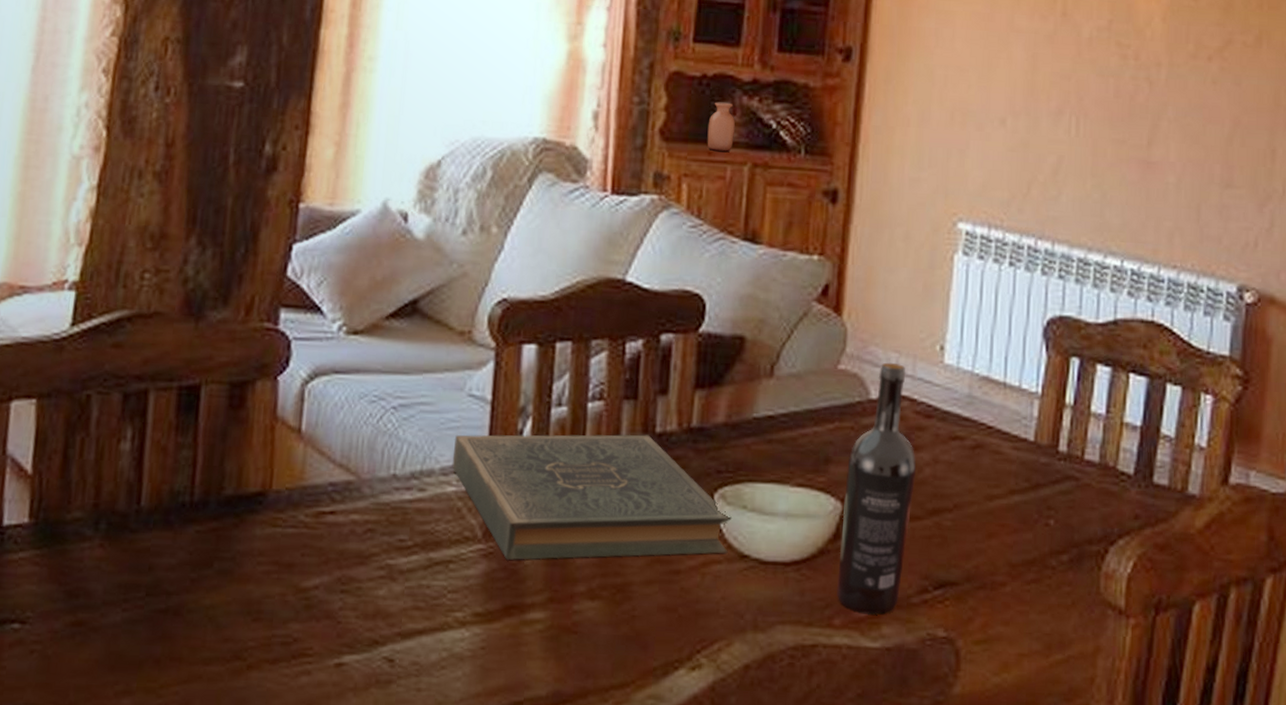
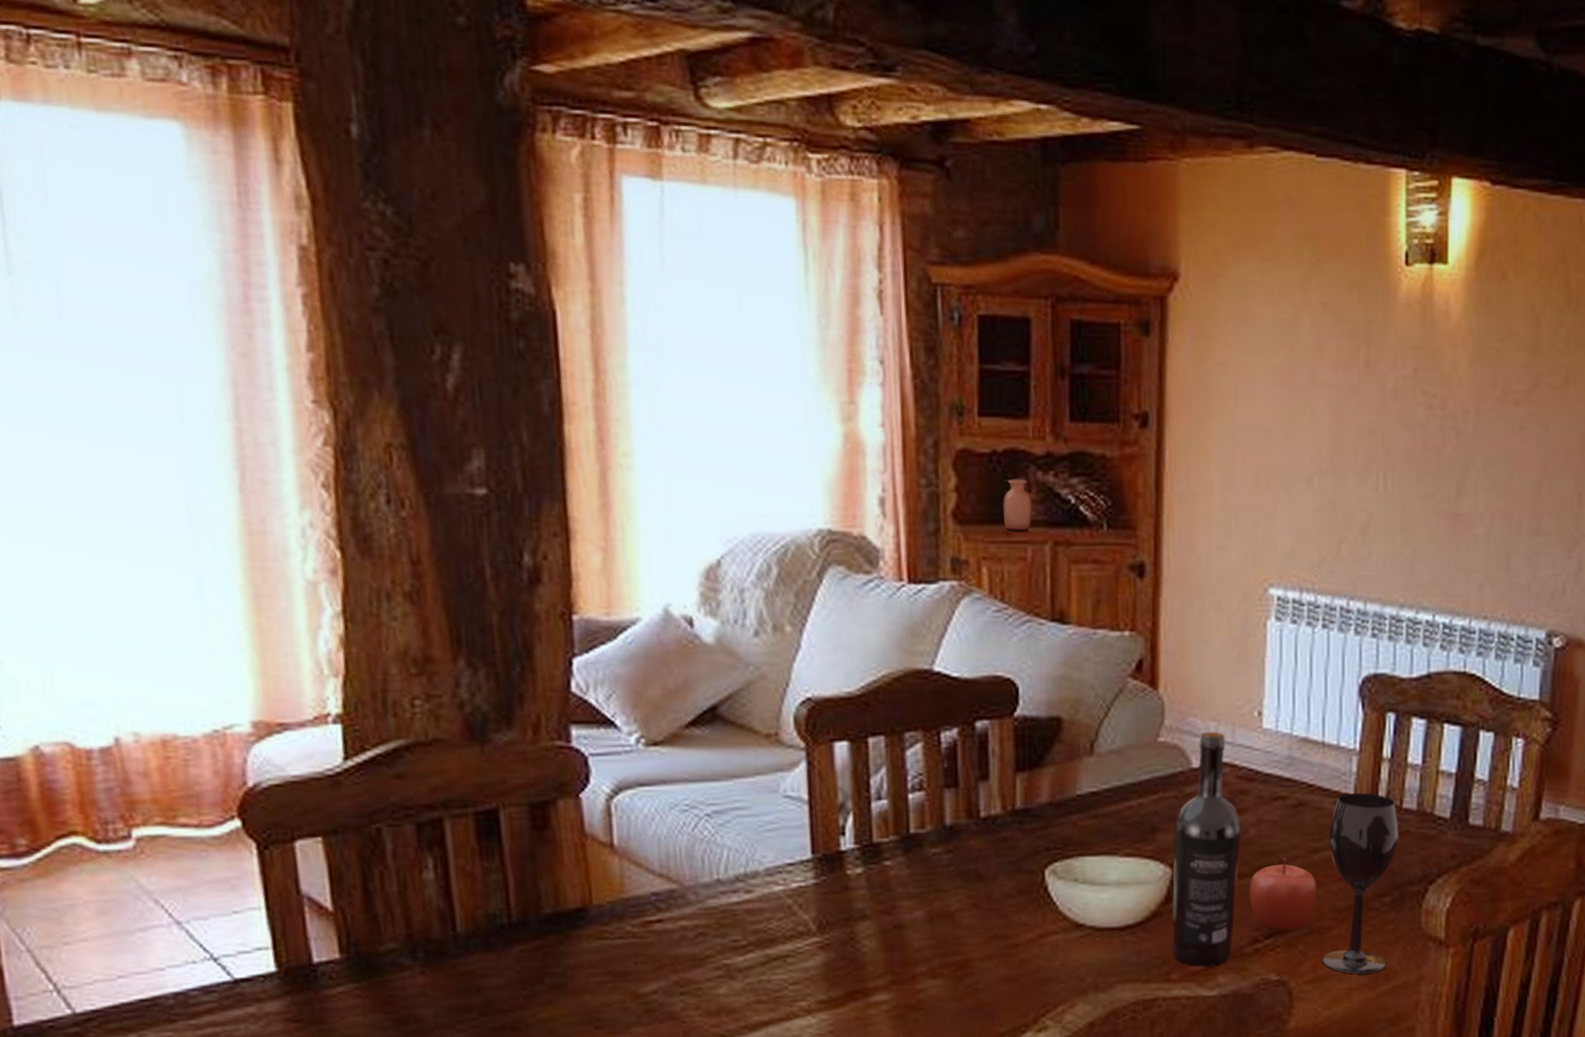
book: present [452,434,733,560] -> none [775,820,1065,949]
fruit: none [920,502,991,584] -> present [1249,858,1317,932]
wine glass: none [992,438,1080,640] -> present [1321,792,1399,975]

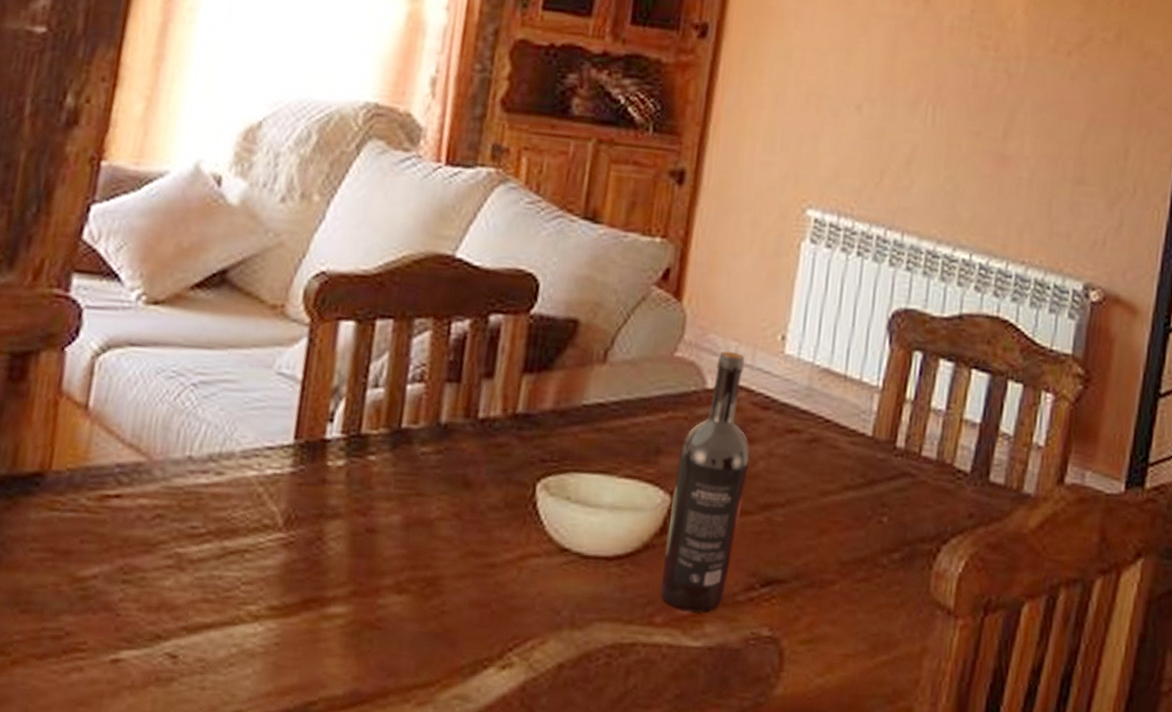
vase: present [1003,479,1032,532] -> none [550,73,582,126]
fruit: present [1249,858,1317,932] -> none [749,498,823,582]
wine glass: present [1321,792,1399,975] -> none [819,433,916,640]

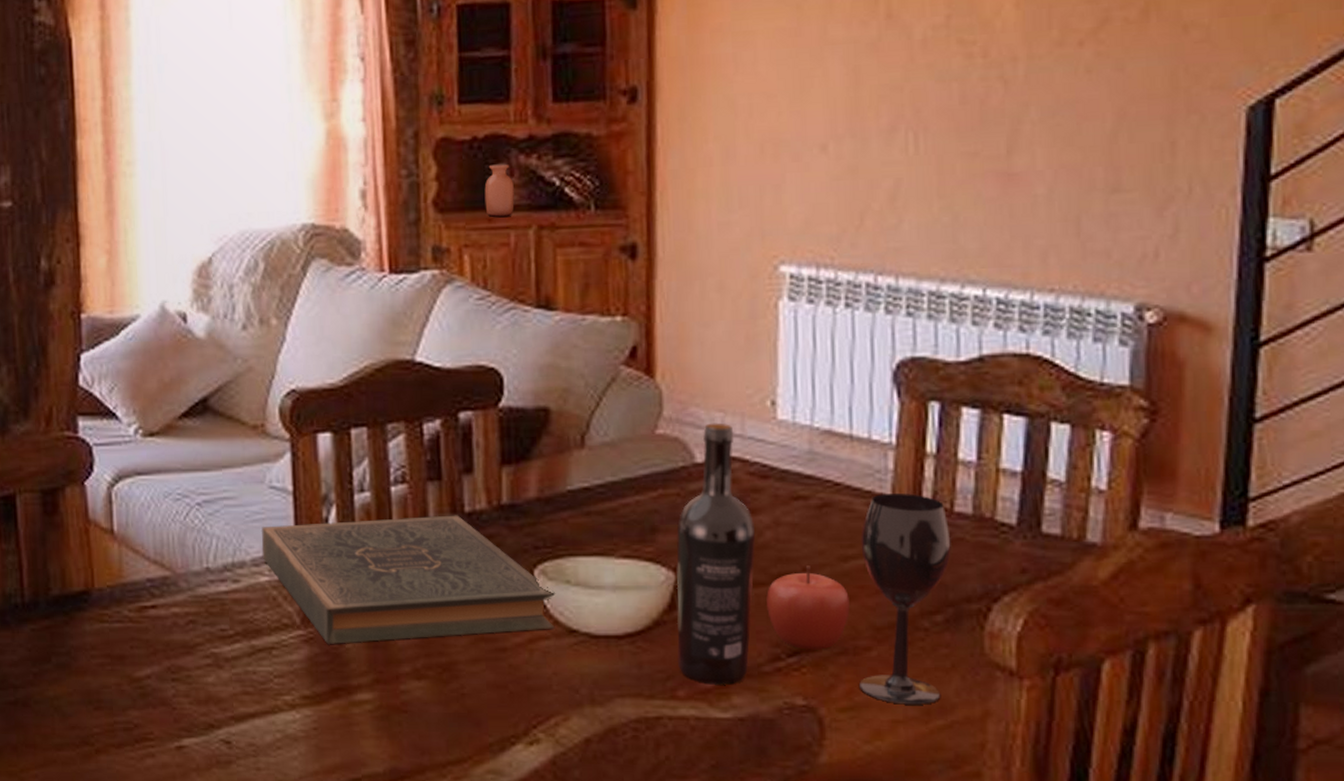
book: none [254,415,555,550] -> present [261,515,556,644]
vase: none [550,73,582,126] -> present [484,164,515,218]
fruit: none [749,498,823,582] -> present [766,566,850,650]
wine glass: none [819,433,916,640] -> present [858,493,951,705]

